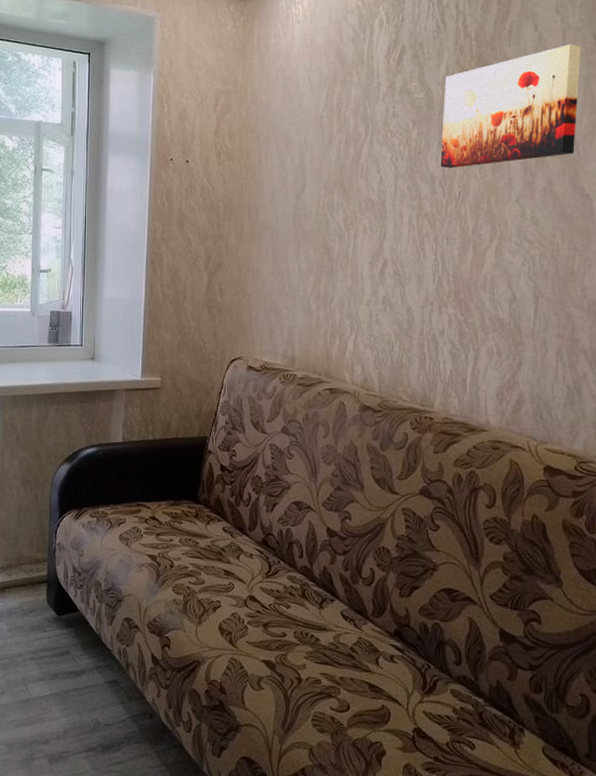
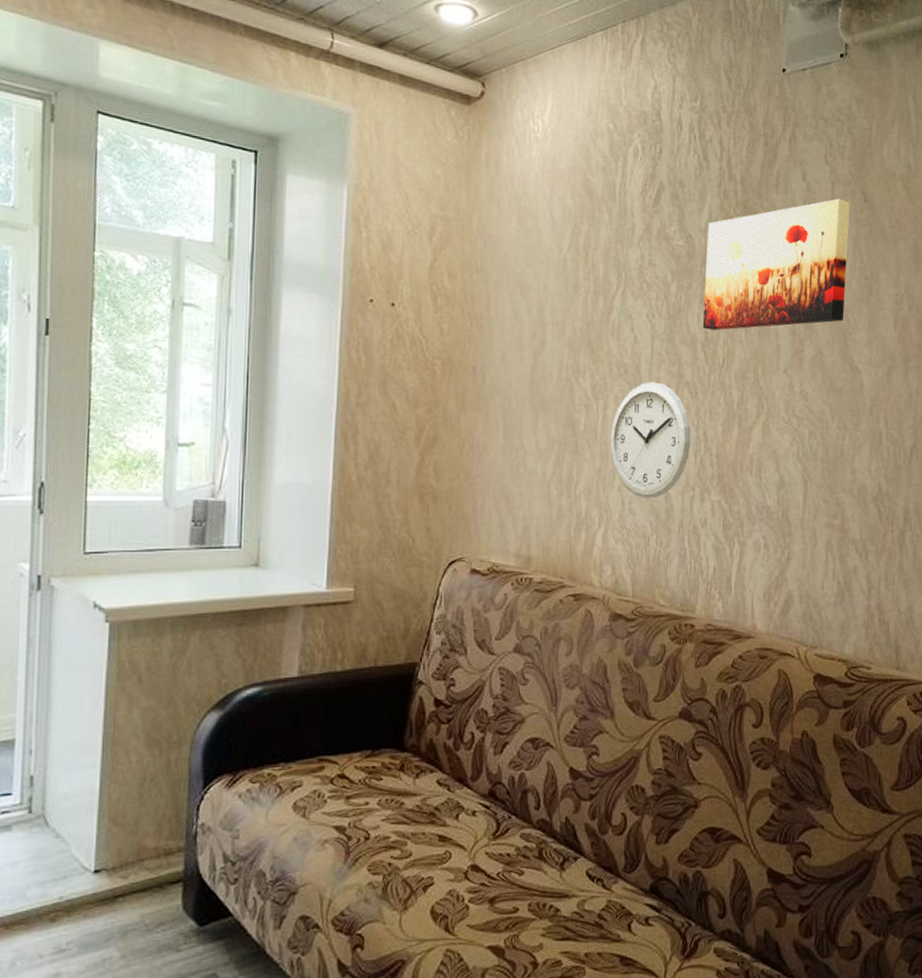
wall clock: none [360,214,430,312] -> present [610,381,691,499]

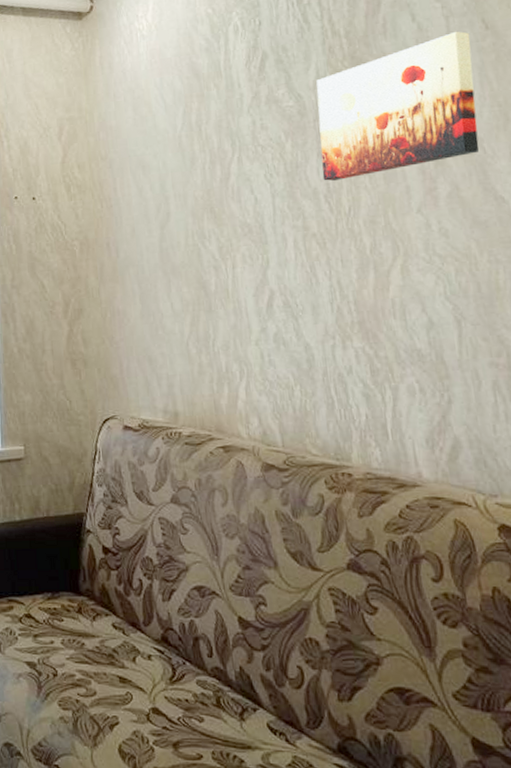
wall clock: present [610,381,691,499] -> none [242,237,326,350]

